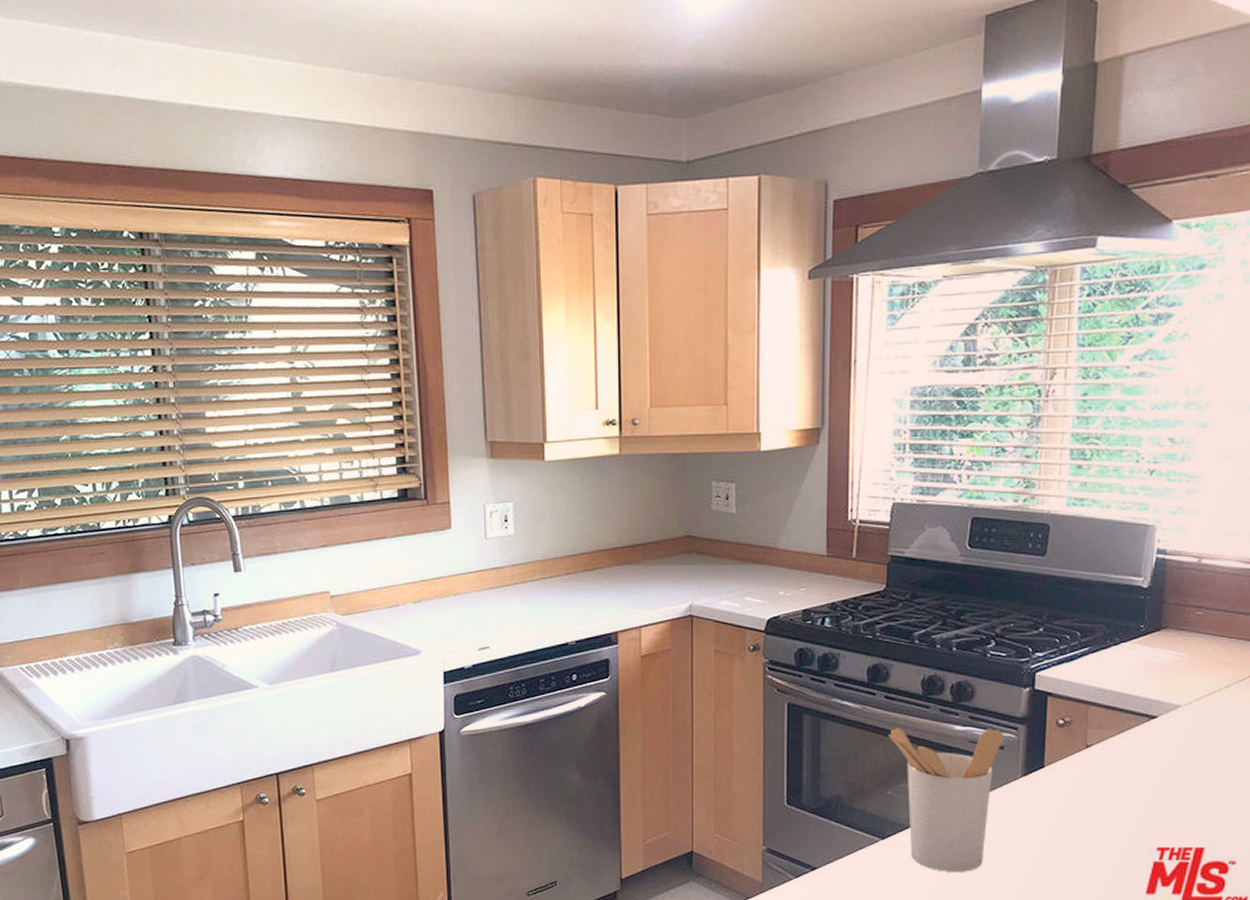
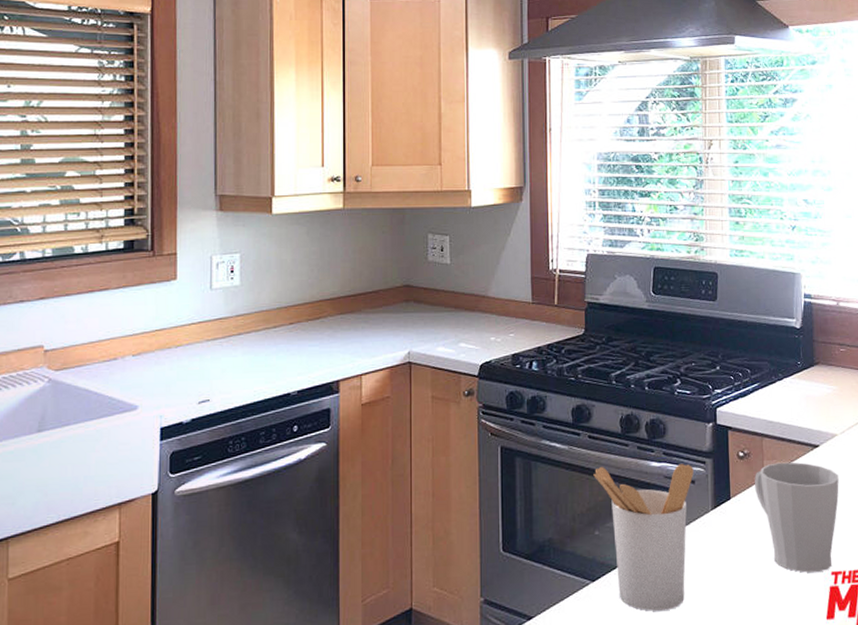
mug: none [1073,732,1178,846] -> present [754,462,839,573]

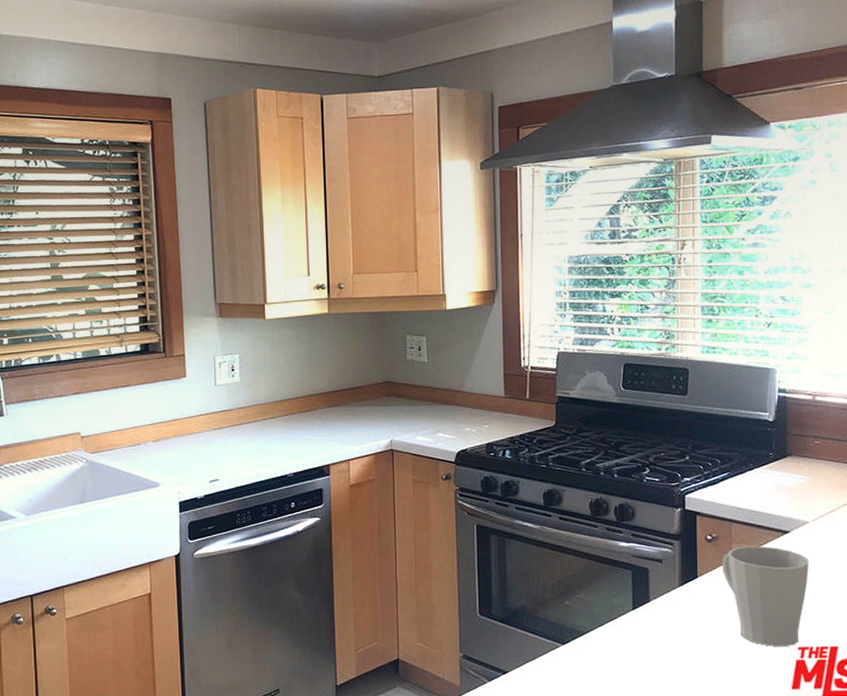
utensil holder: present [593,464,694,611] -> none [564,545,661,673]

